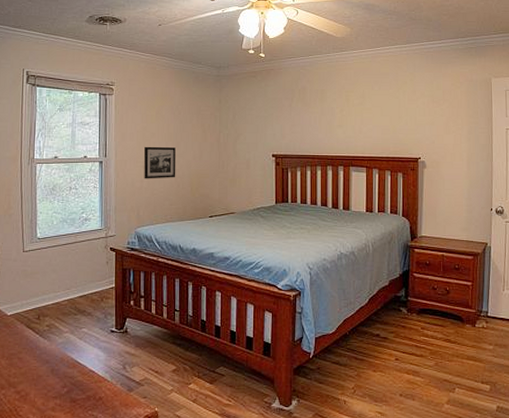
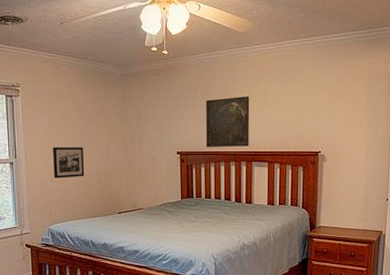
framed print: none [302,99,347,151] -> present [205,95,250,147]

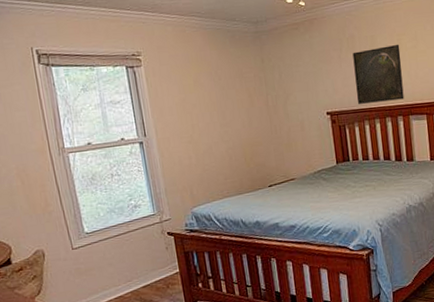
picture frame: present [53,146,85,179] -> none [187,117,227,156]

